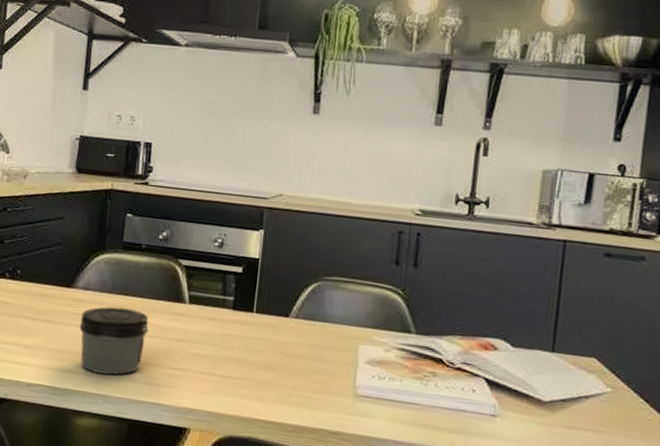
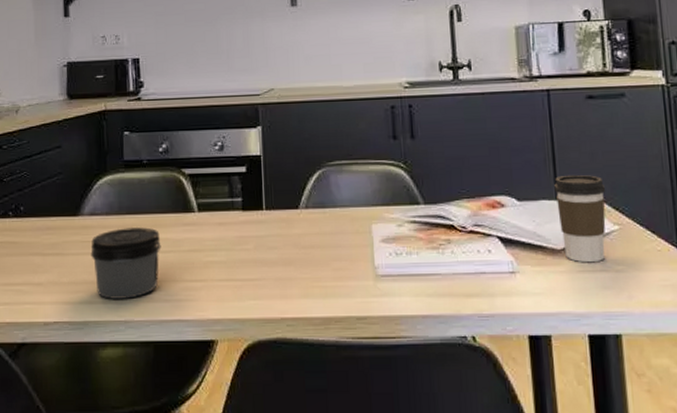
coffee cup: none [550,329,606,420] -> present [554,174,606,263]

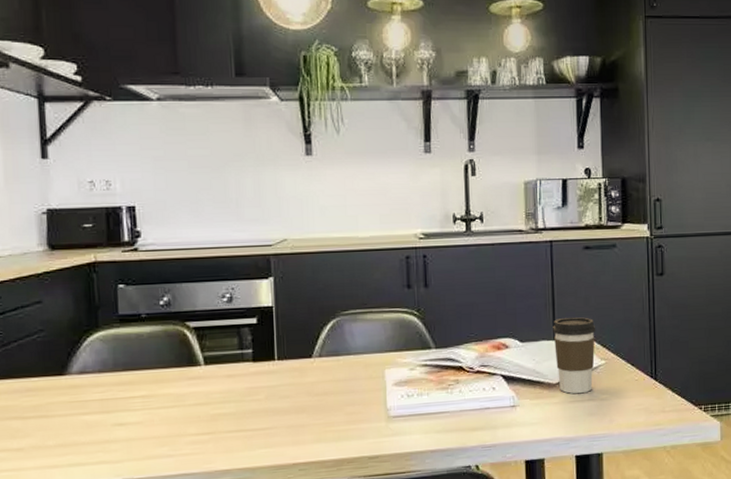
jar: present [90,227,161,299] -> none [80,383,164,459]

